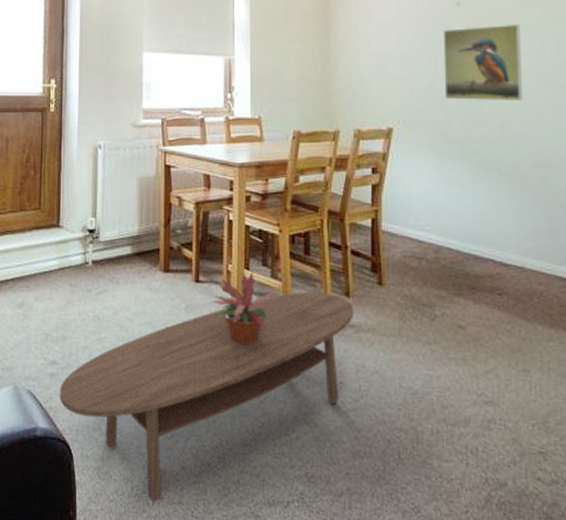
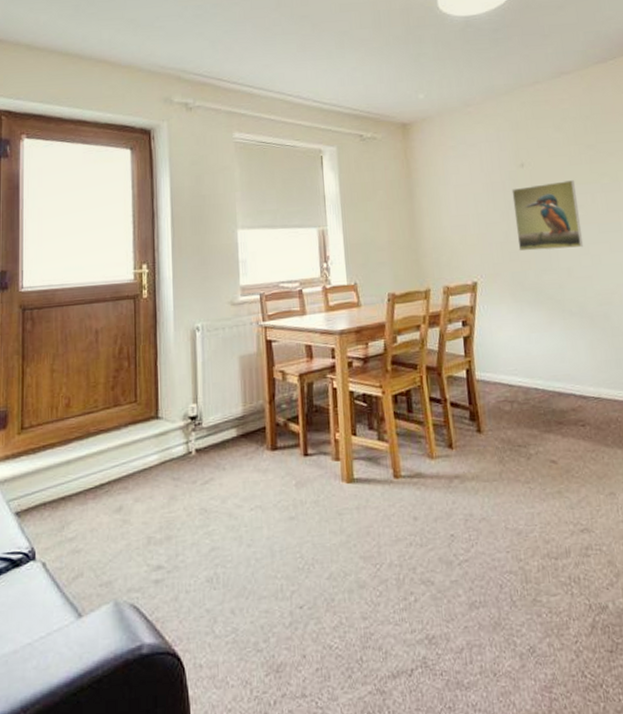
coffee table: present [60,291,355,502] -> none [167,447,459,702]
potted plant: present [211,271,276,345] -> none [321,437,384,514]

